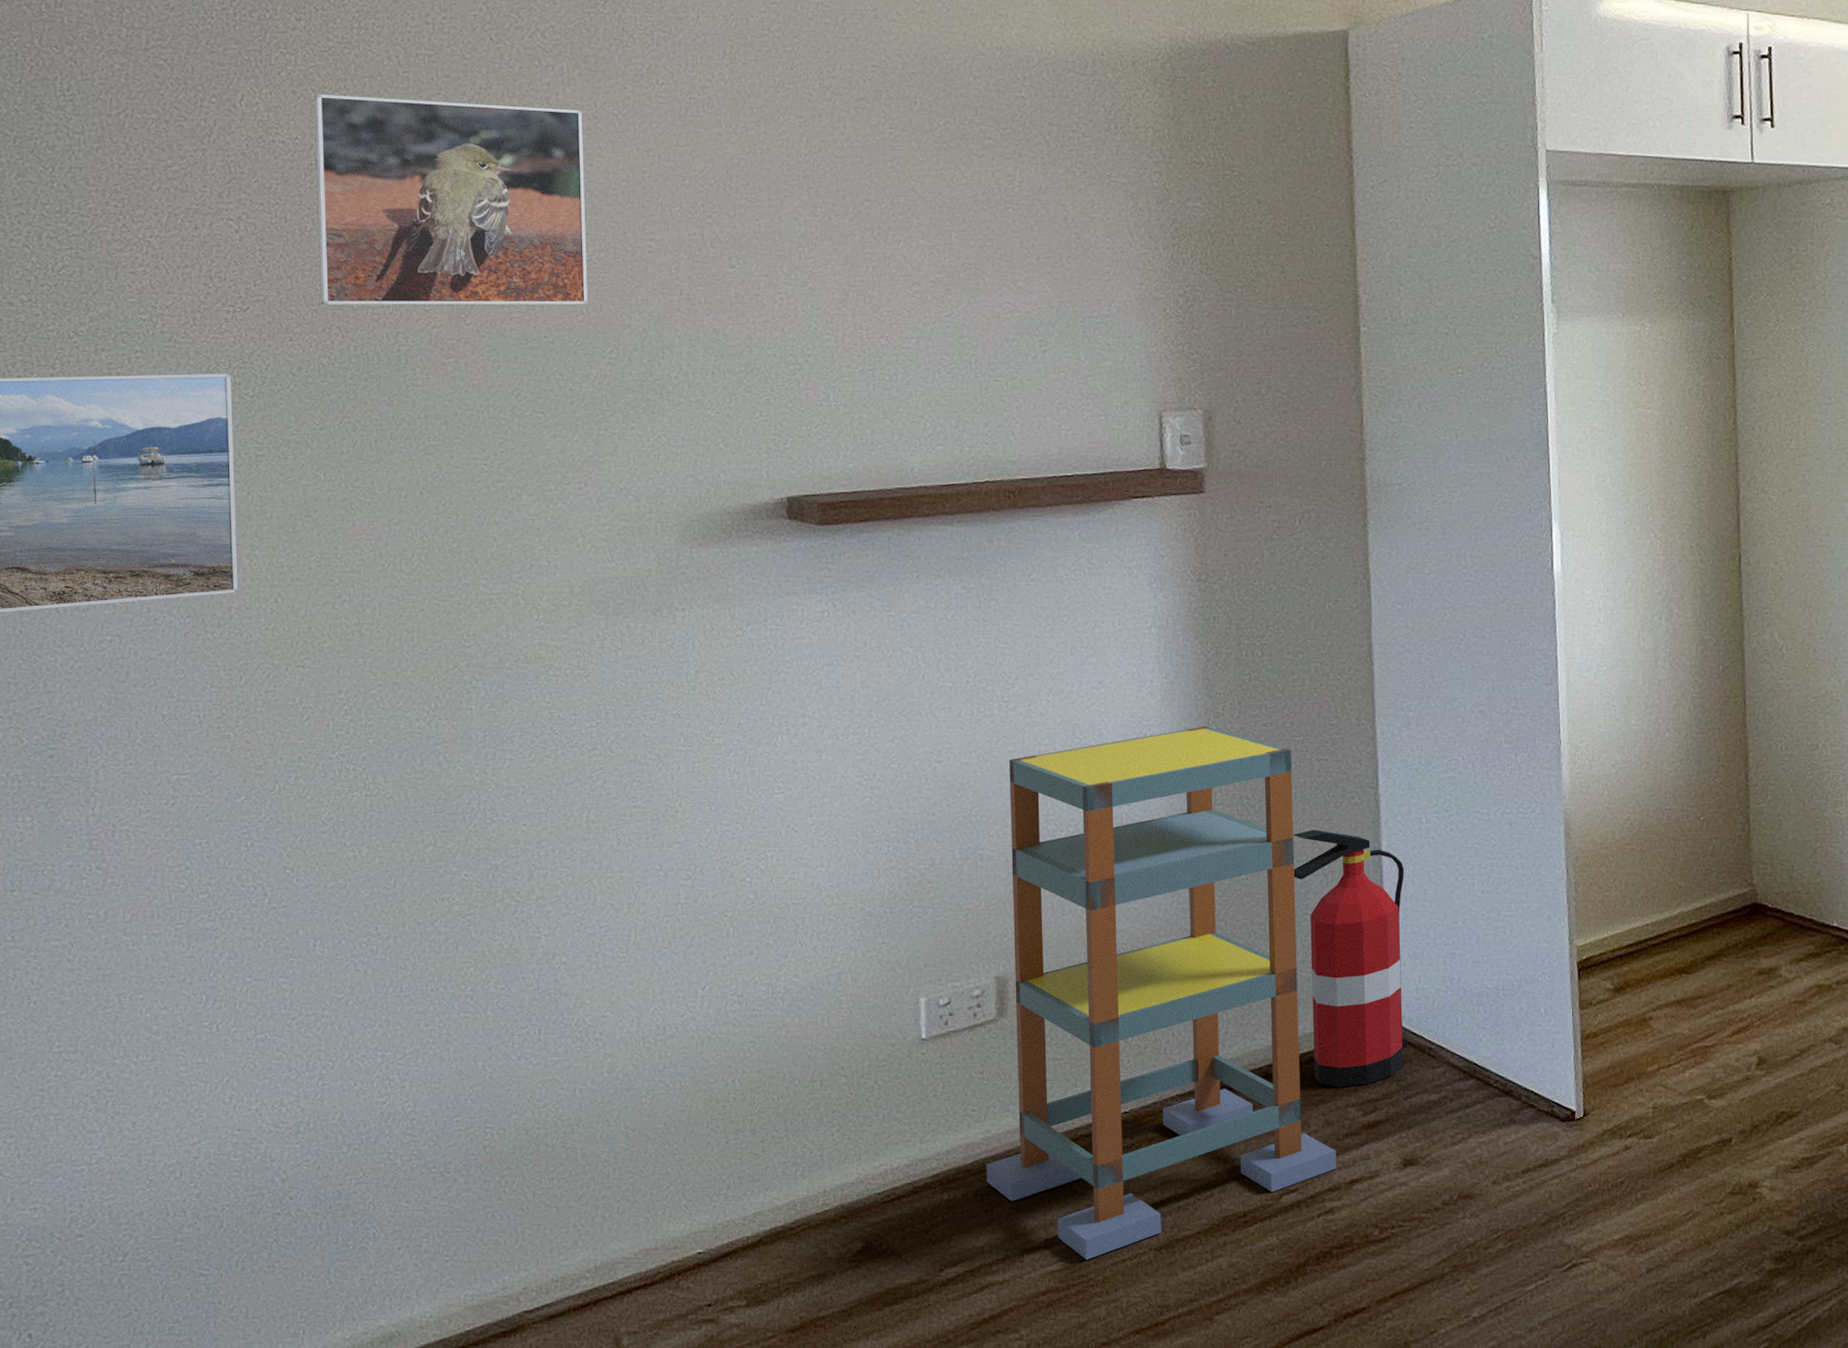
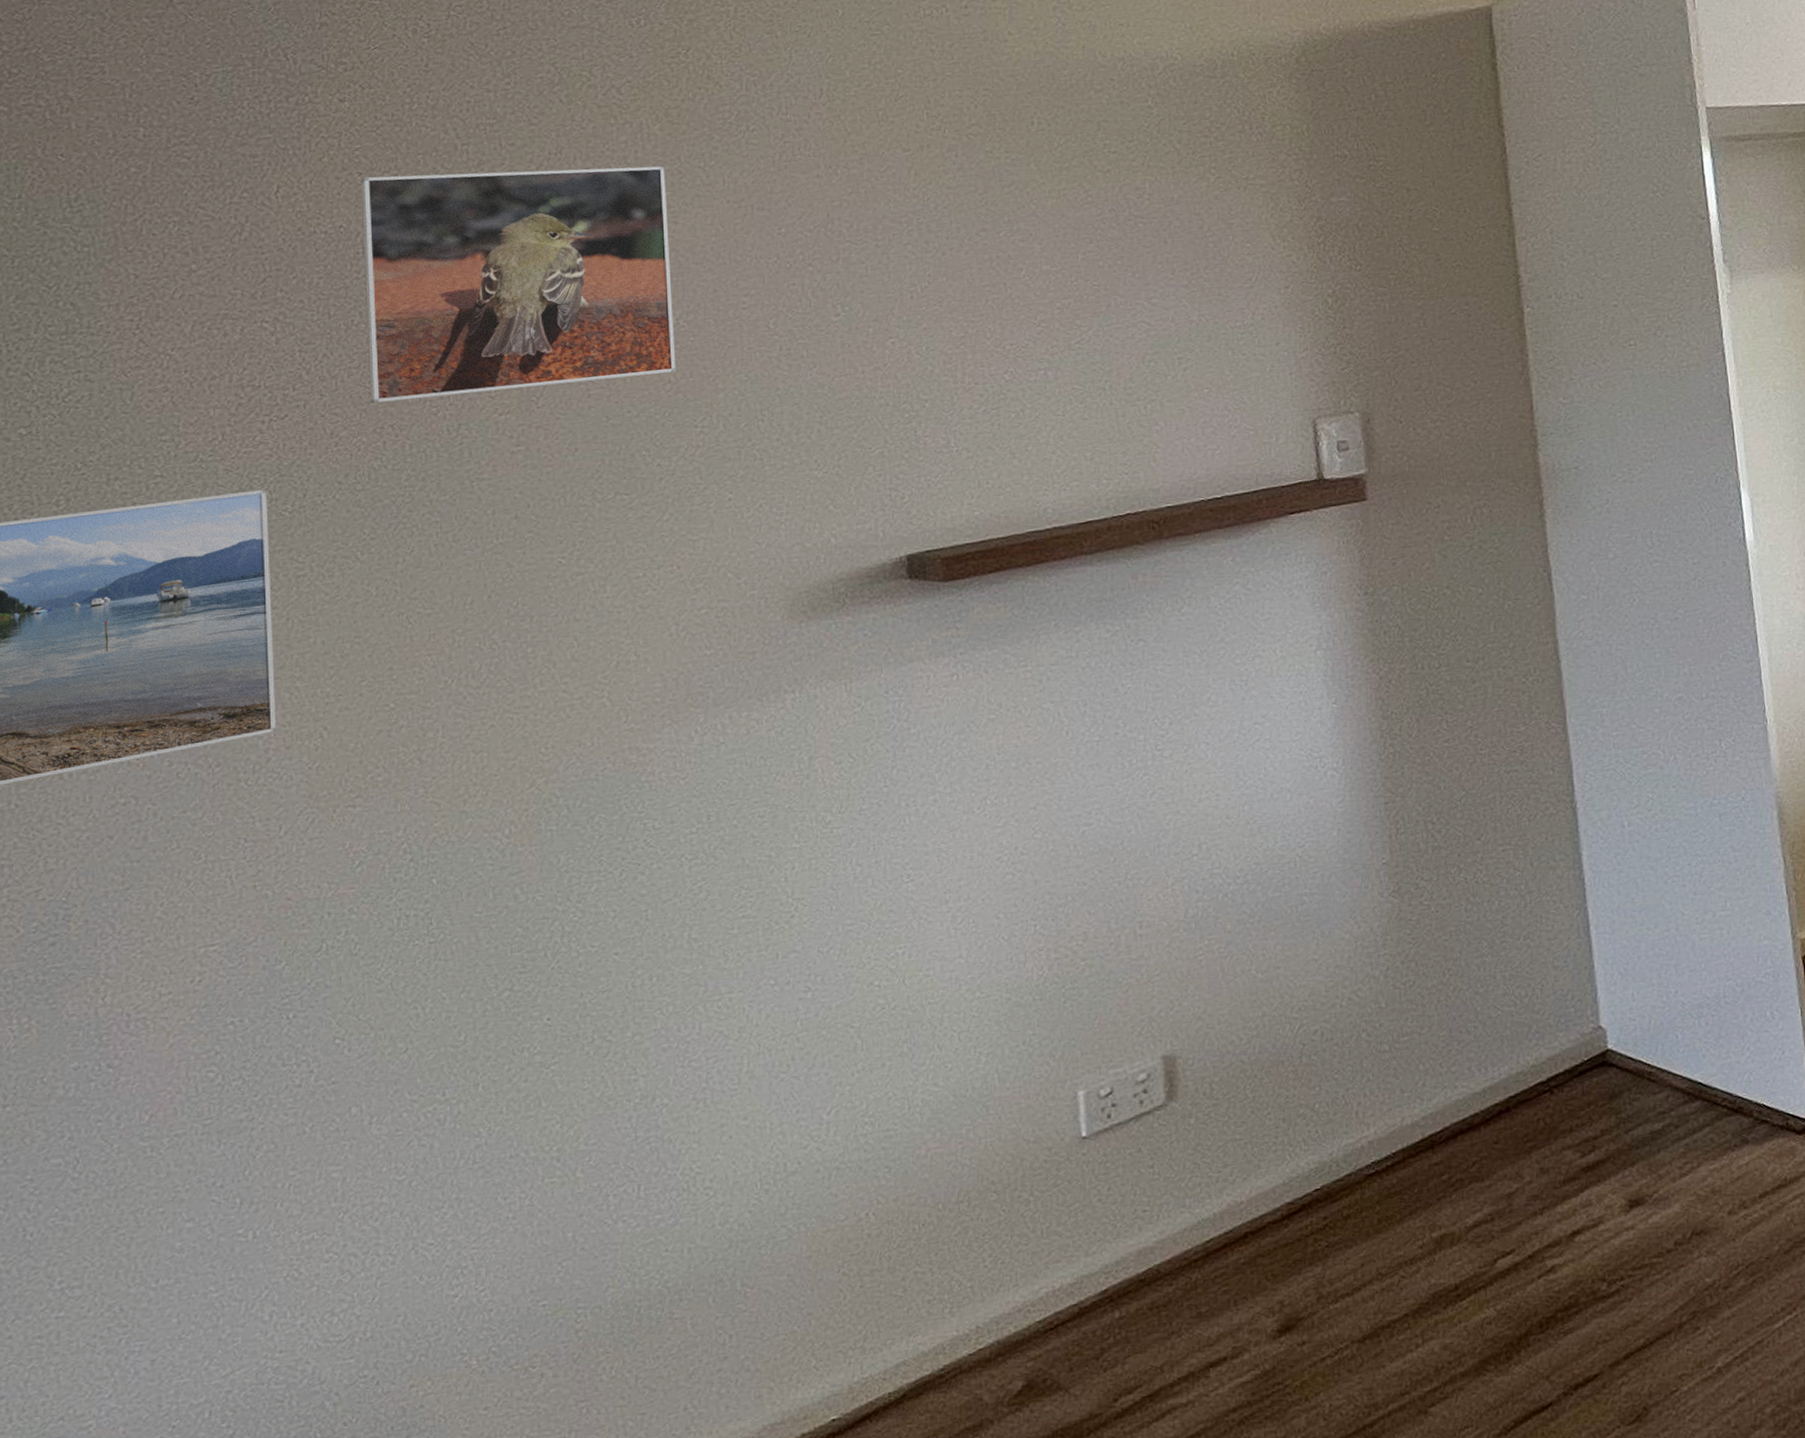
shelving unit: present [986,726,1336,1261] -> none [1161,749,1555,1365]
fire extinguisher: present [1293,829,1408,1087] -> none [1485,847,1625,1130]

